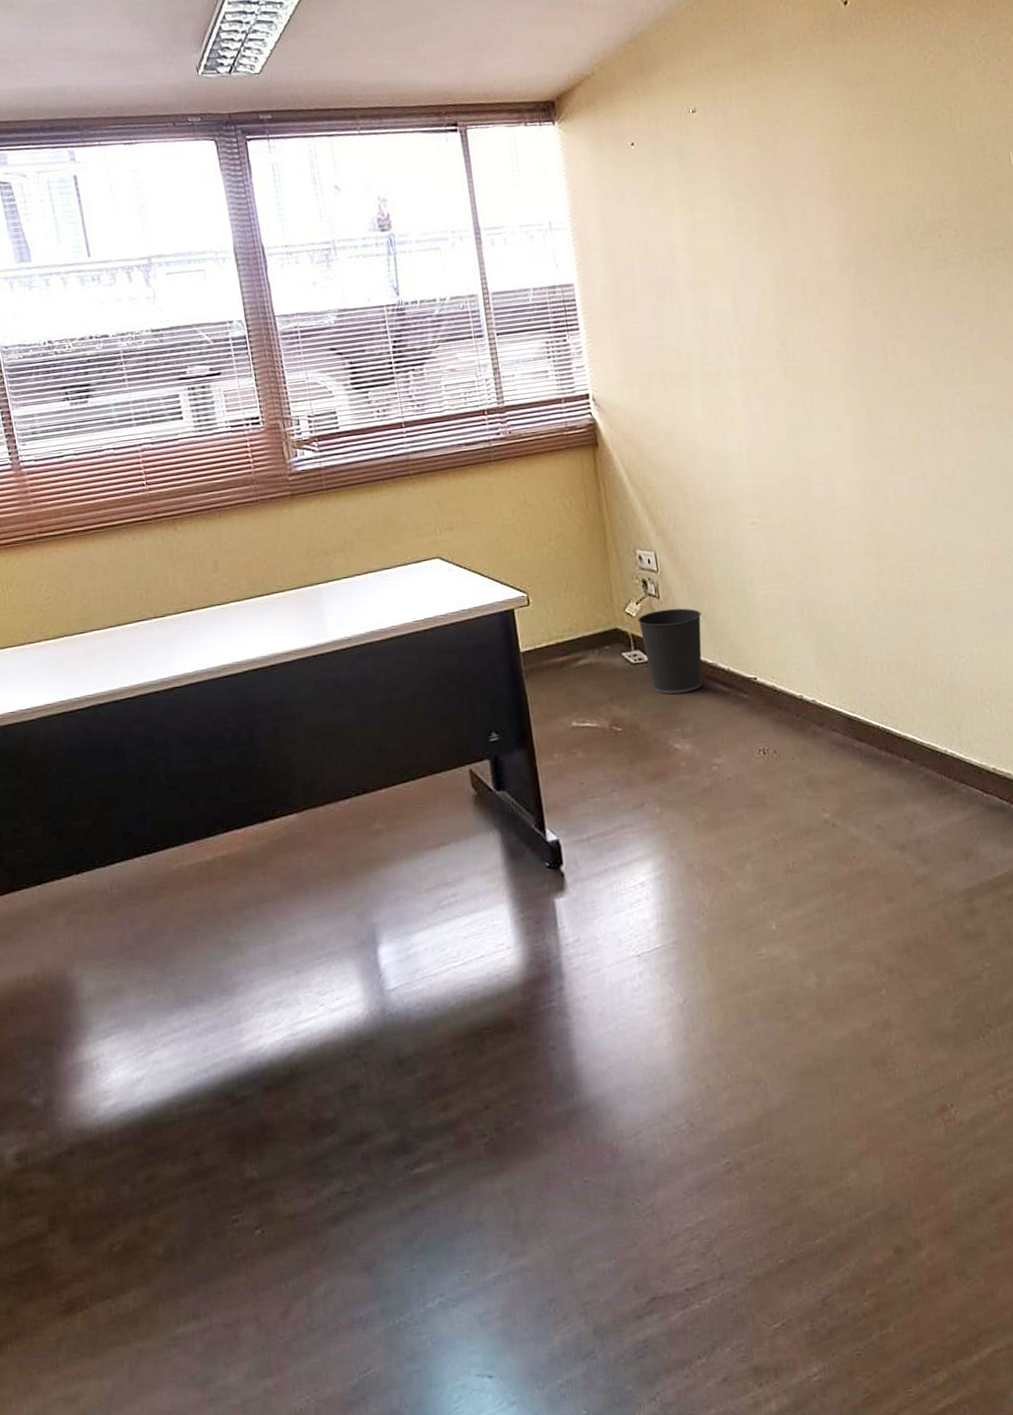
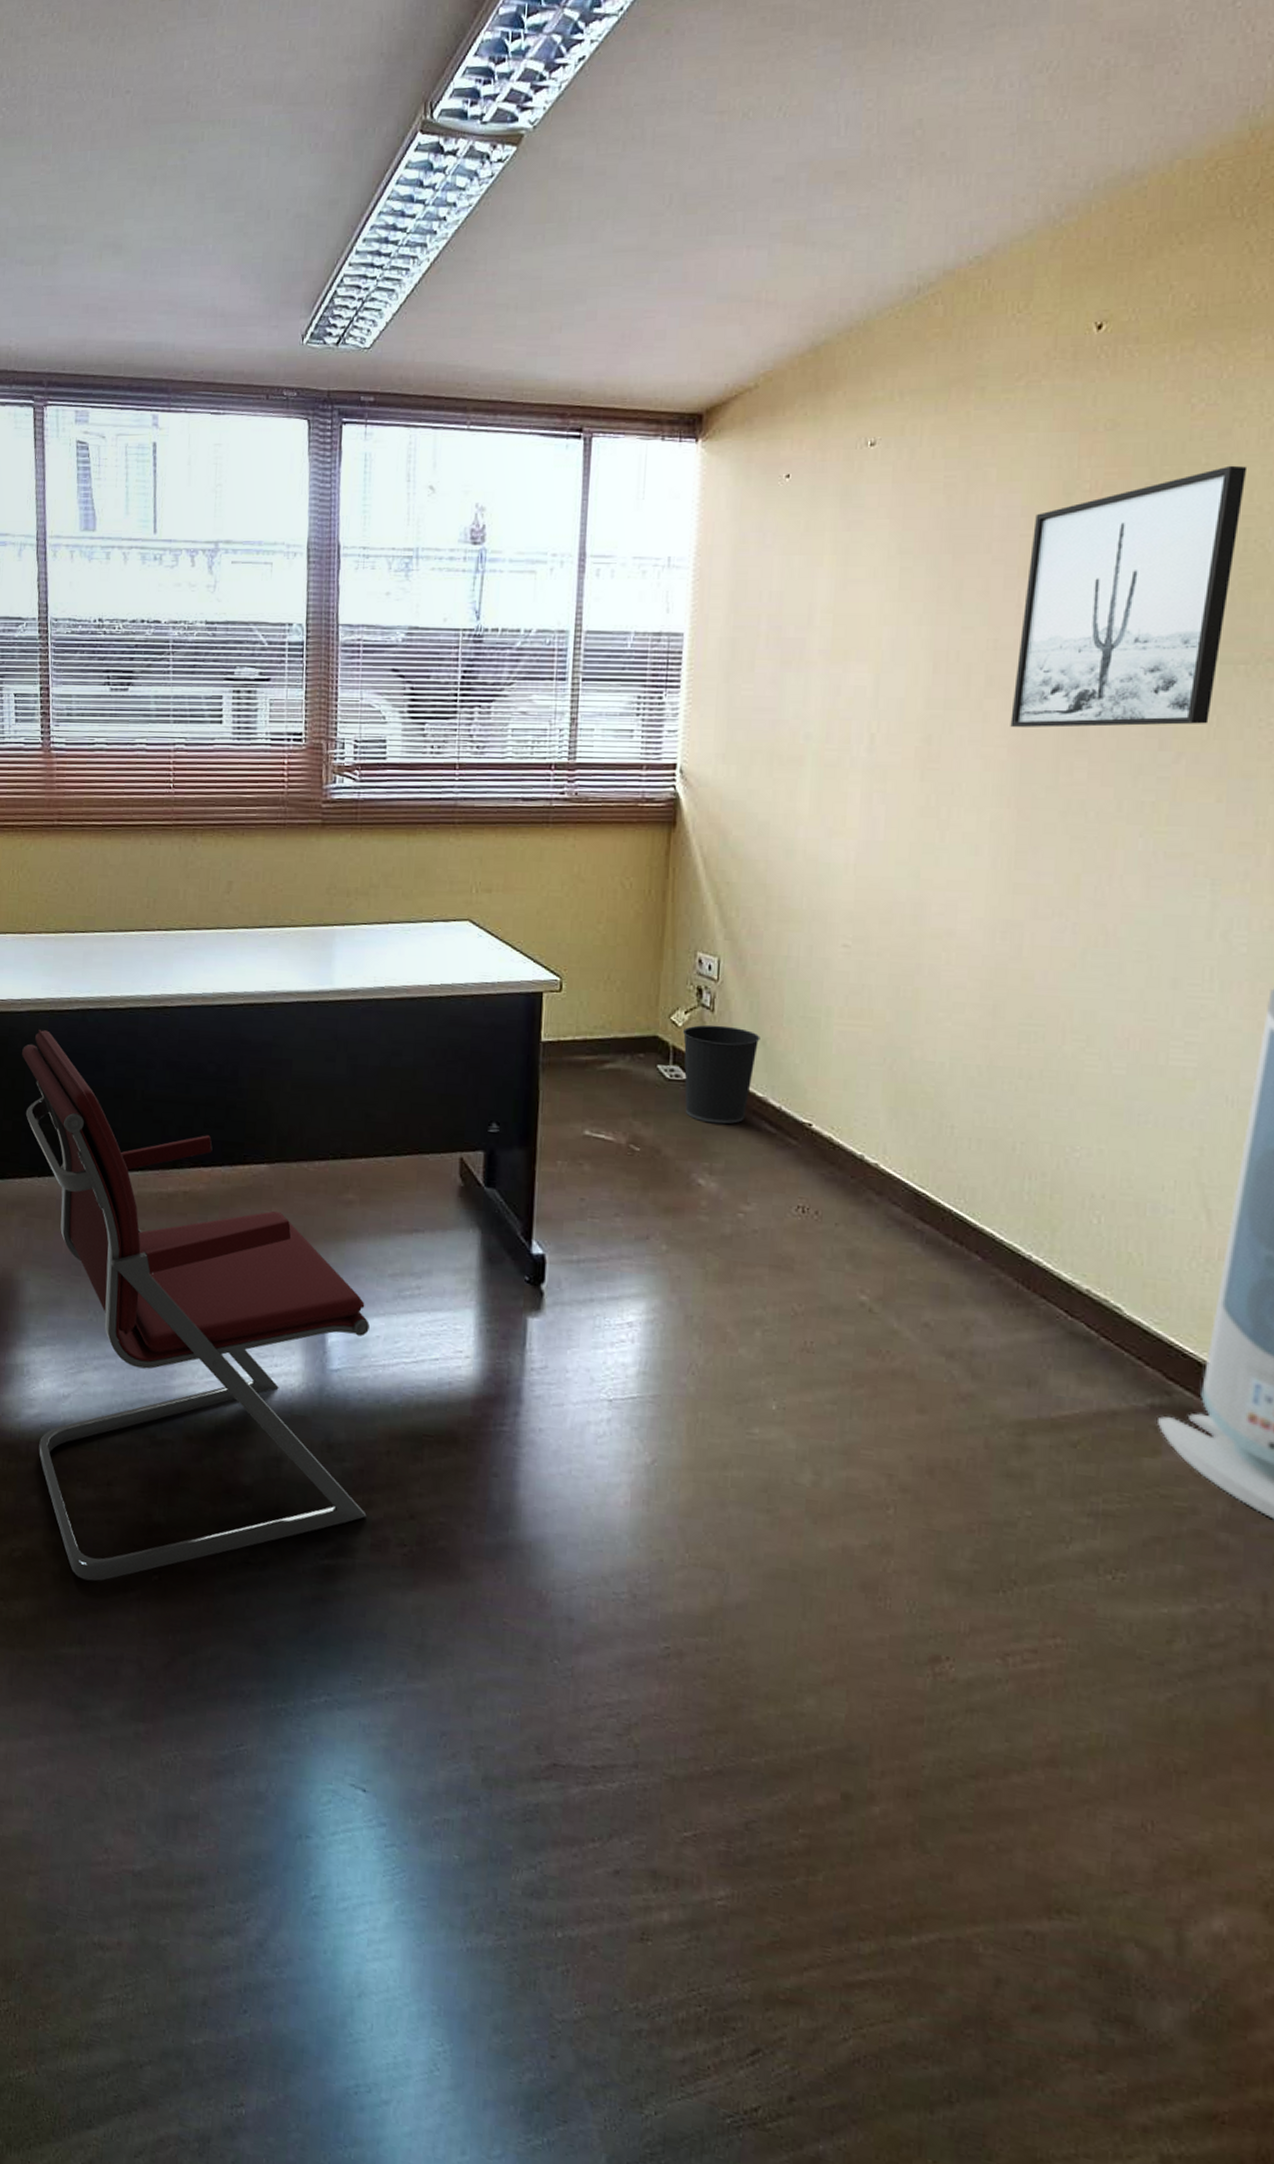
office chair: none [40,732,446,1255] -> present [22,1030,369,1581]
wall art: none [828,99,987,324] -> present [1010,465,1248,728]

